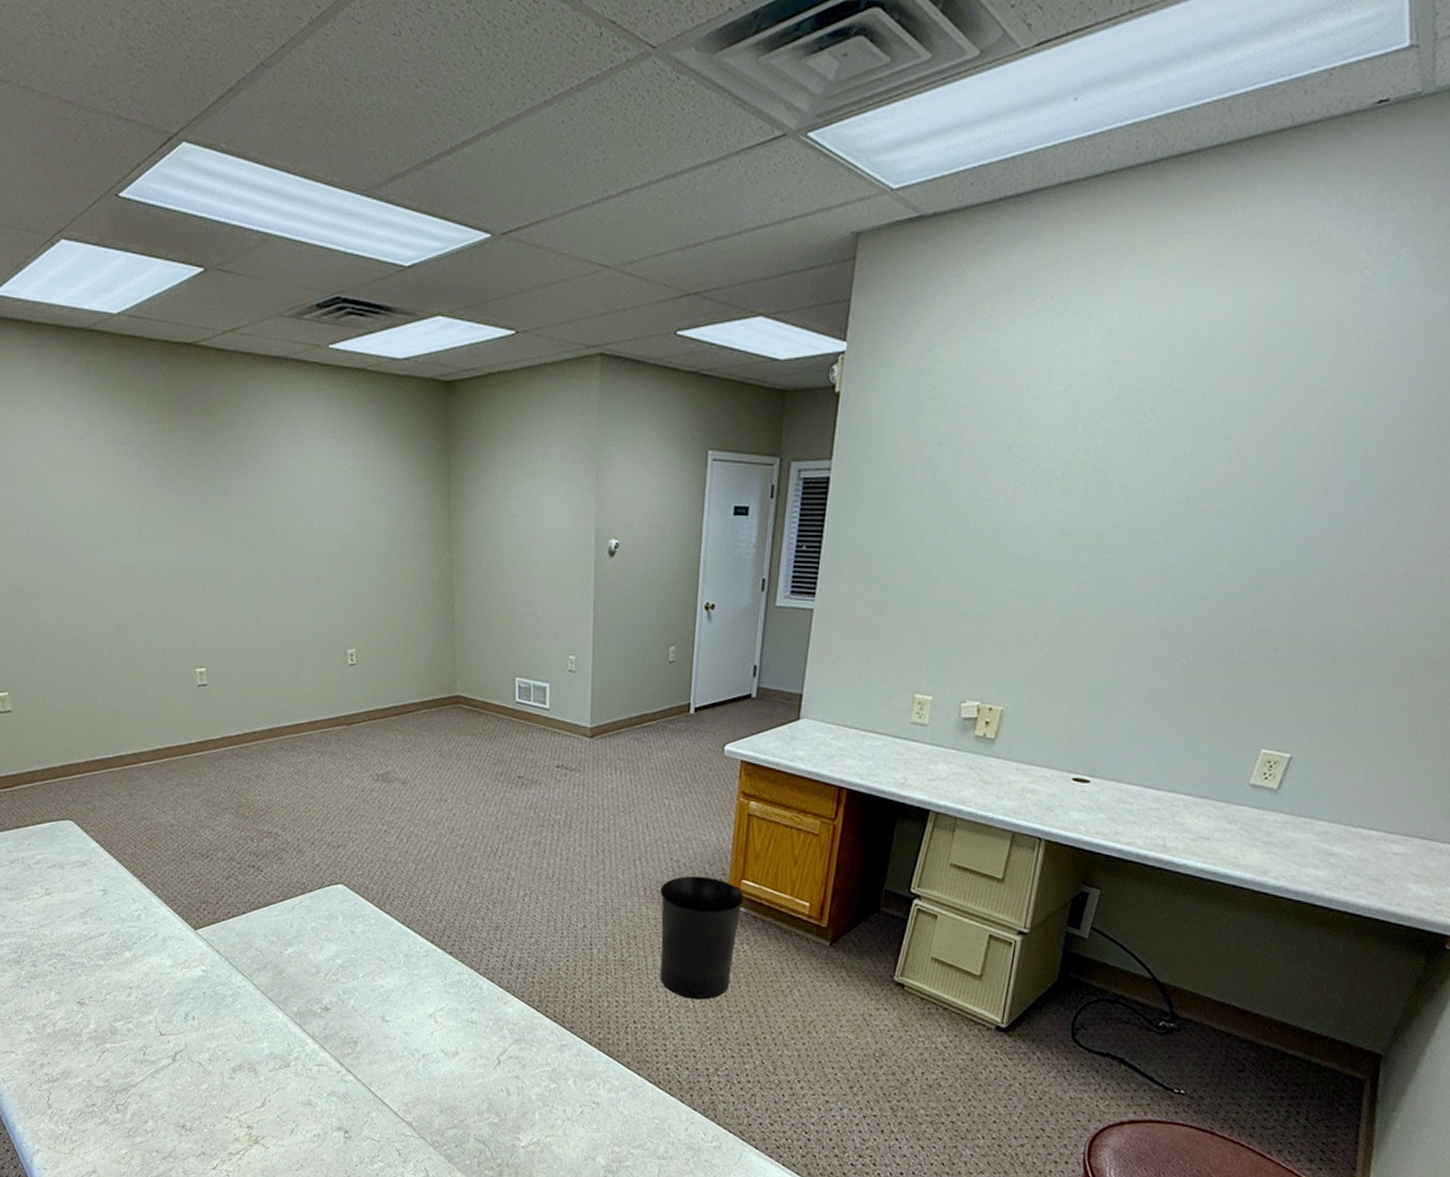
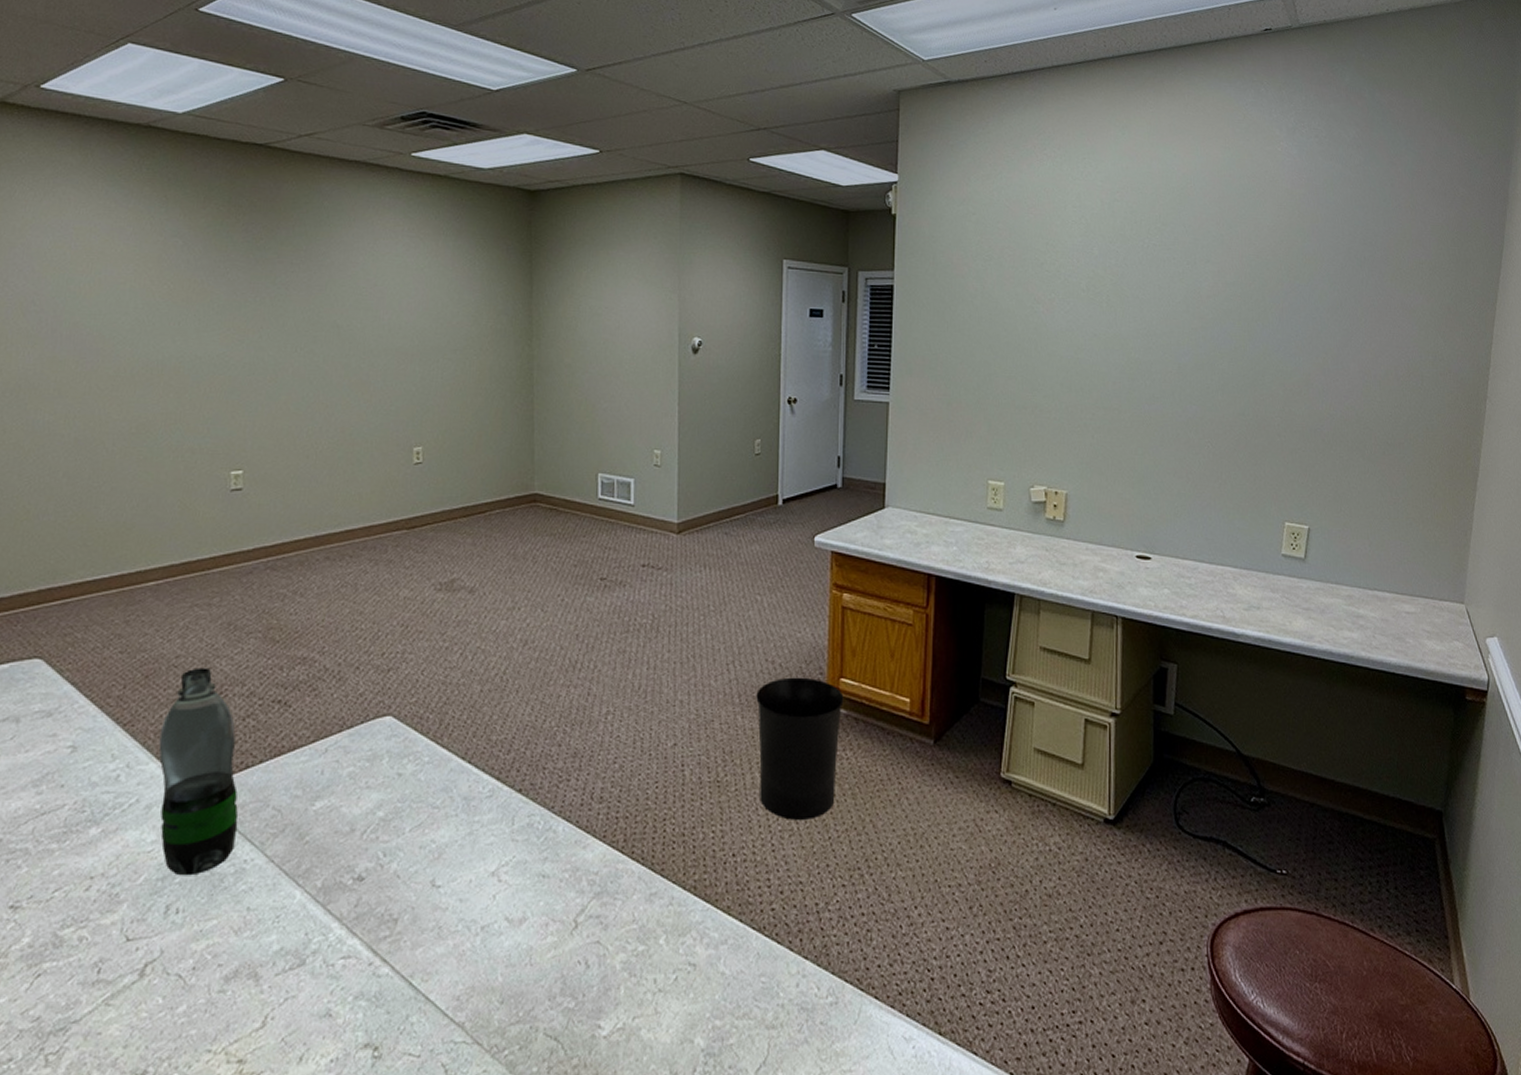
bottle: none [165,835,231,994] -> present [158,667,239,876]

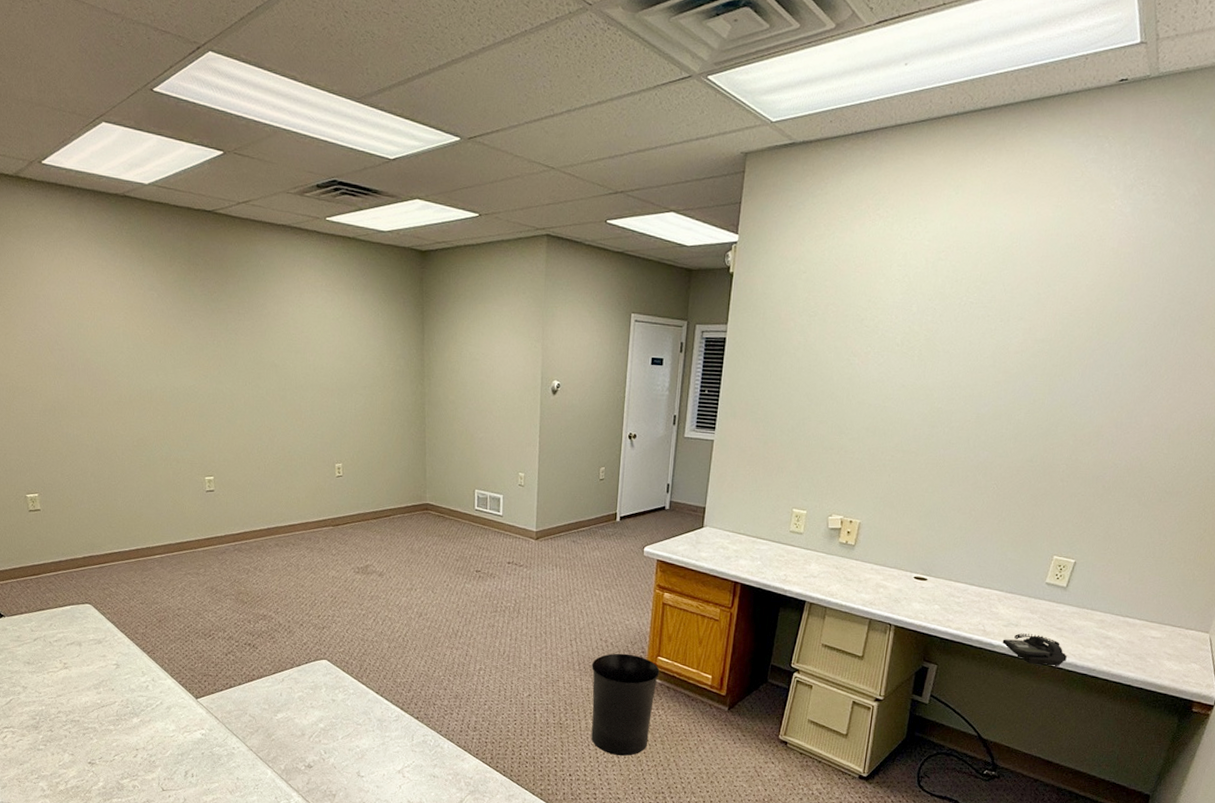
bottle: present [158,667,239,876] -> none [172,617,227,754]
telephone: none [1246,617,1320,654] -> present [1002,633,1067,665]

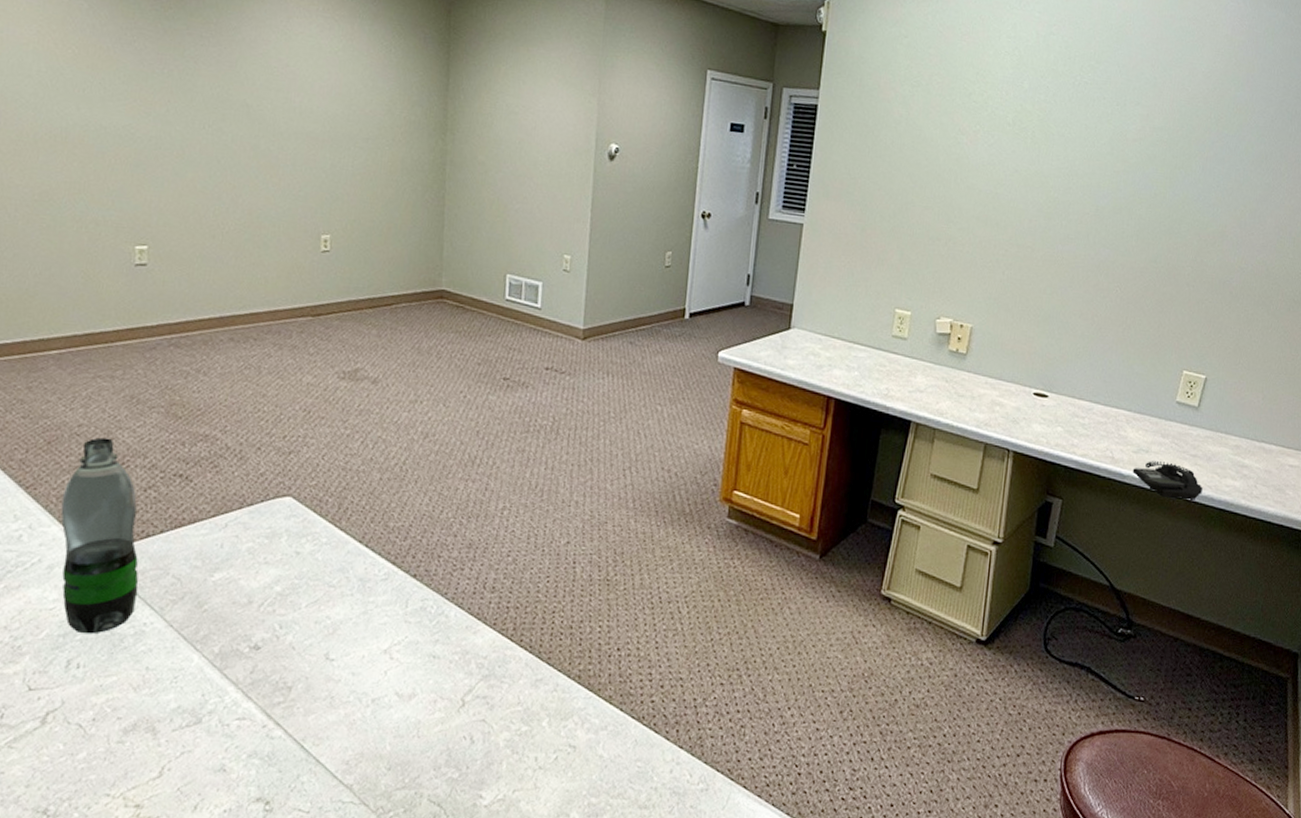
bottle: none [172,617,227,754] -> present [60,437,139,634]
waste bin: present [591,653,660,756] -> none [647,486,736,621]

